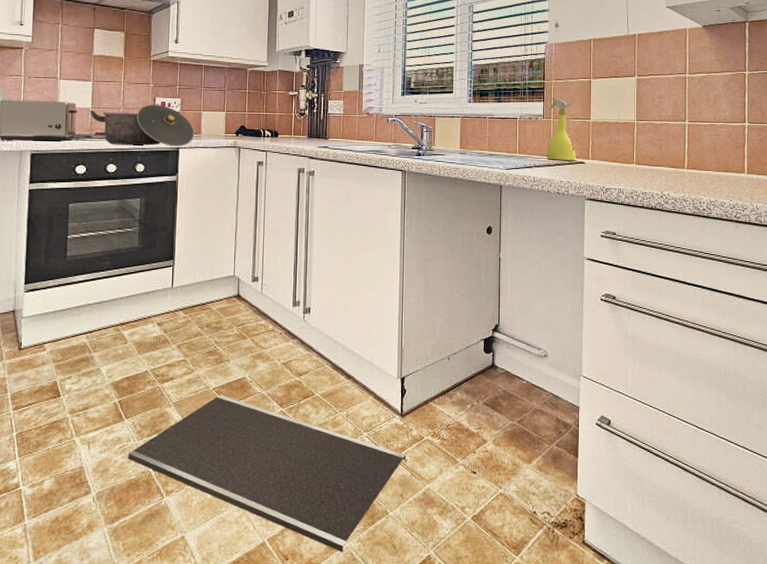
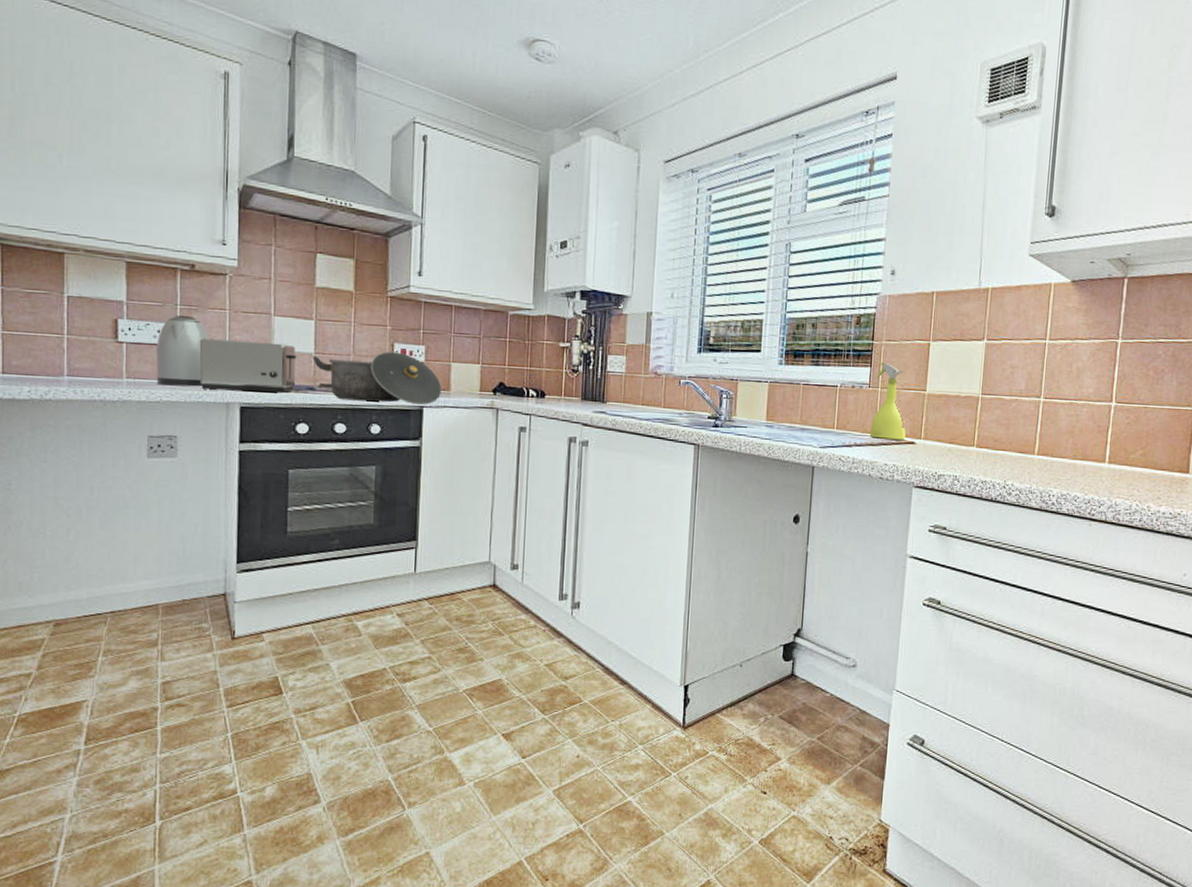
door mat: present [129,394,405,552] -> none [364,698,686,874]

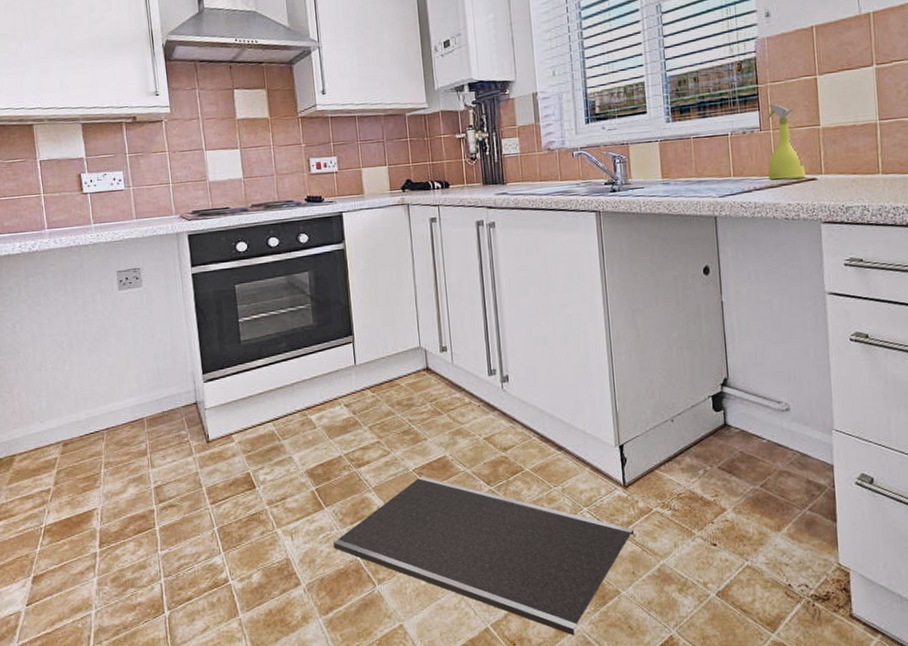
kettle: present [156,316,211,387] -> none [113,162,157,226]
toaster: present [199,338,297,393] -> none [147,173,231,224]
cooking pot: present [312,351,443,405] -> none [242,166,357,217]
door mat: none [364,698,686,874] -> present [334,476,634,636]

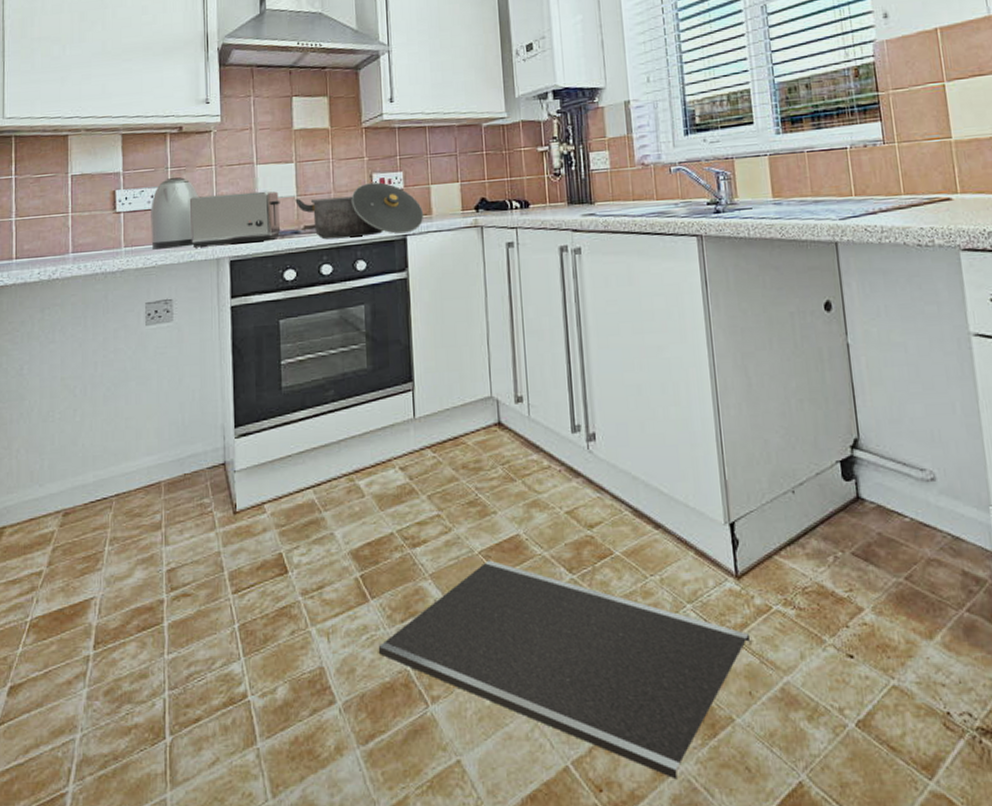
kettle: none [113,162,157,226] -> present [151,177,199,250]
toaster: none [147,173,231,224] -> present [189,190,280,249]
cooking pot: none [242,166,357,217] -> present [295,182,424,240]
spray bottle: present [767,103,806,181] -> none [891,113,939,202]

